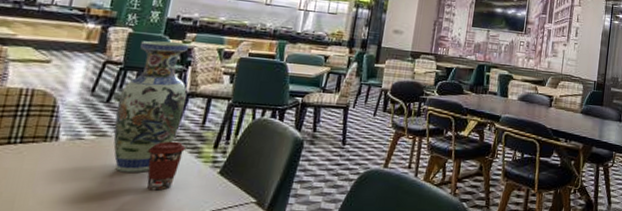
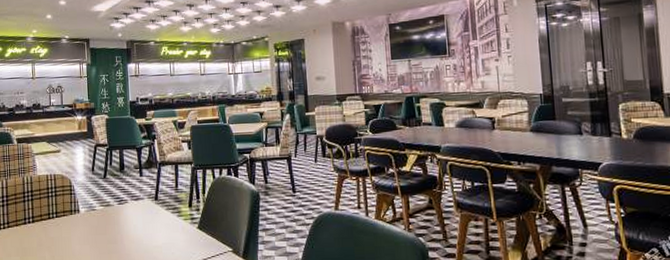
vase: present [113,40,189,173] -> none [111,121,160,234]
coffee cup: present [146,141,186,191] -> none [142,204,168,247]

